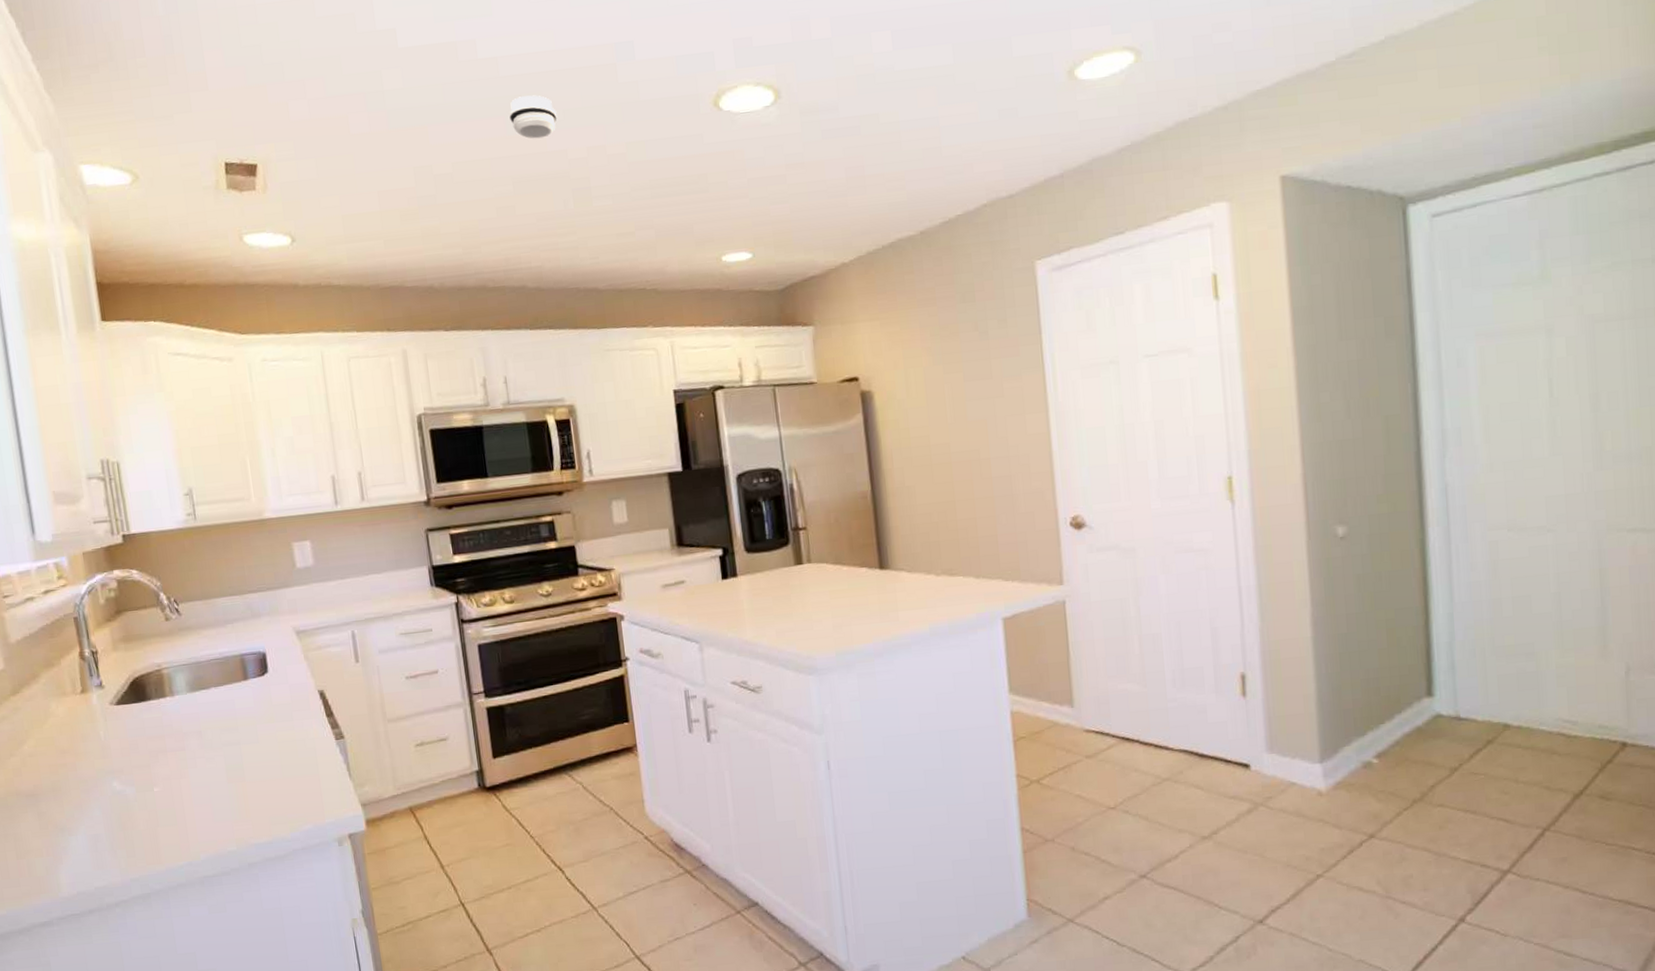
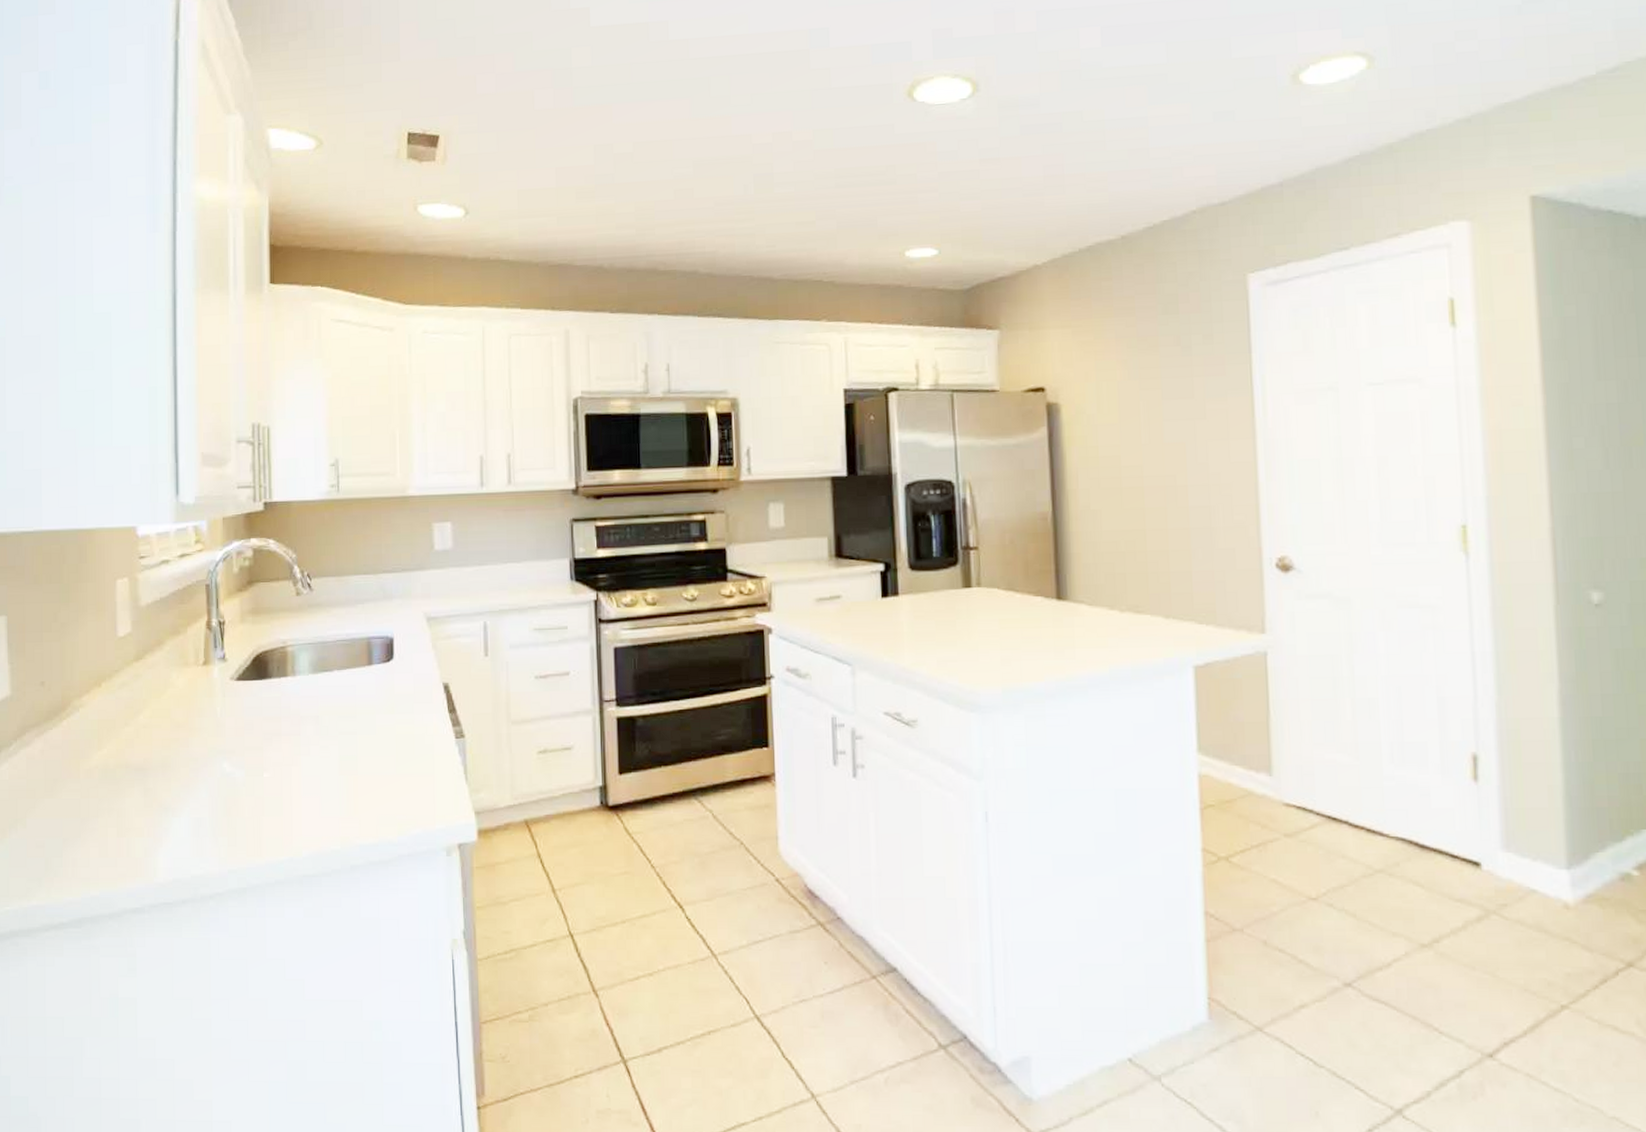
smoke detector: present [509,95,557,139] -> none [696,78,745,122]

